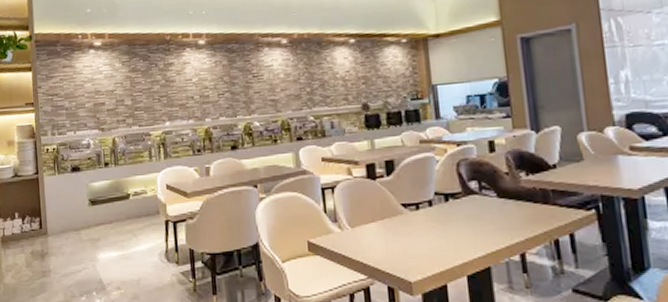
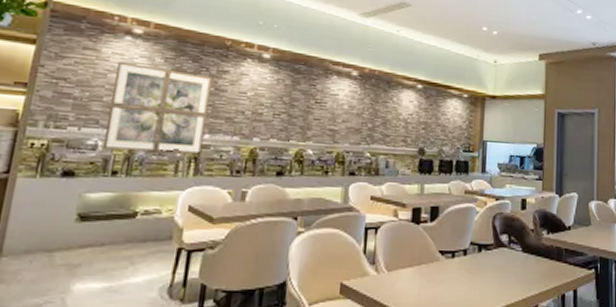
wall art: none [89,71,167,146] -> present [102,61,212,155]

